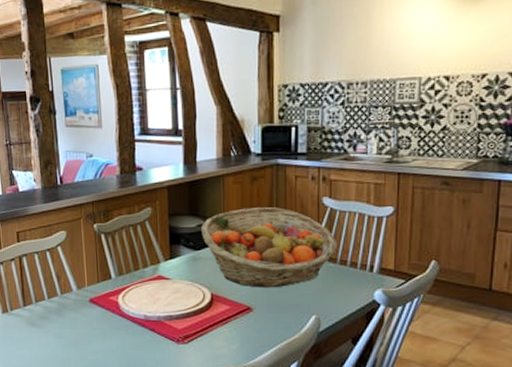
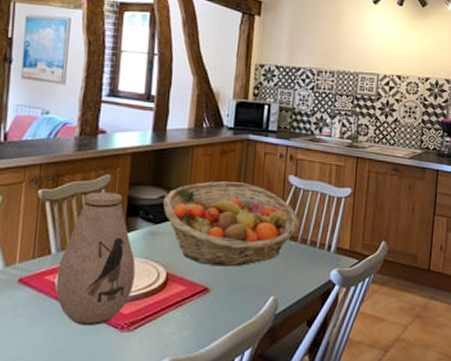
vase: none [118,224,183,338] -> present [55,192,136,325]

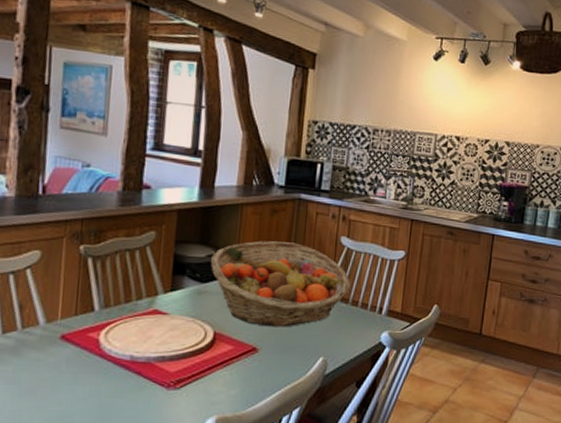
vase: present [55,192,136,325] -> none [99,249,182,383]

